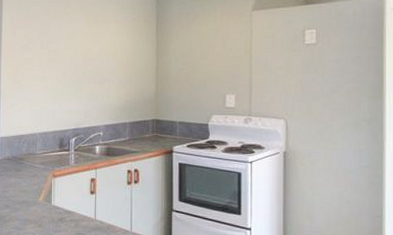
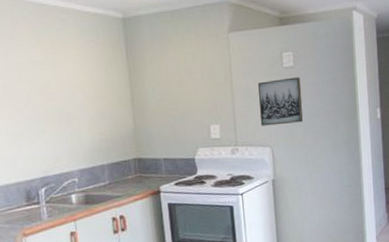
wall art: none [276,54,323,99] -> present [257,77,304,126]

